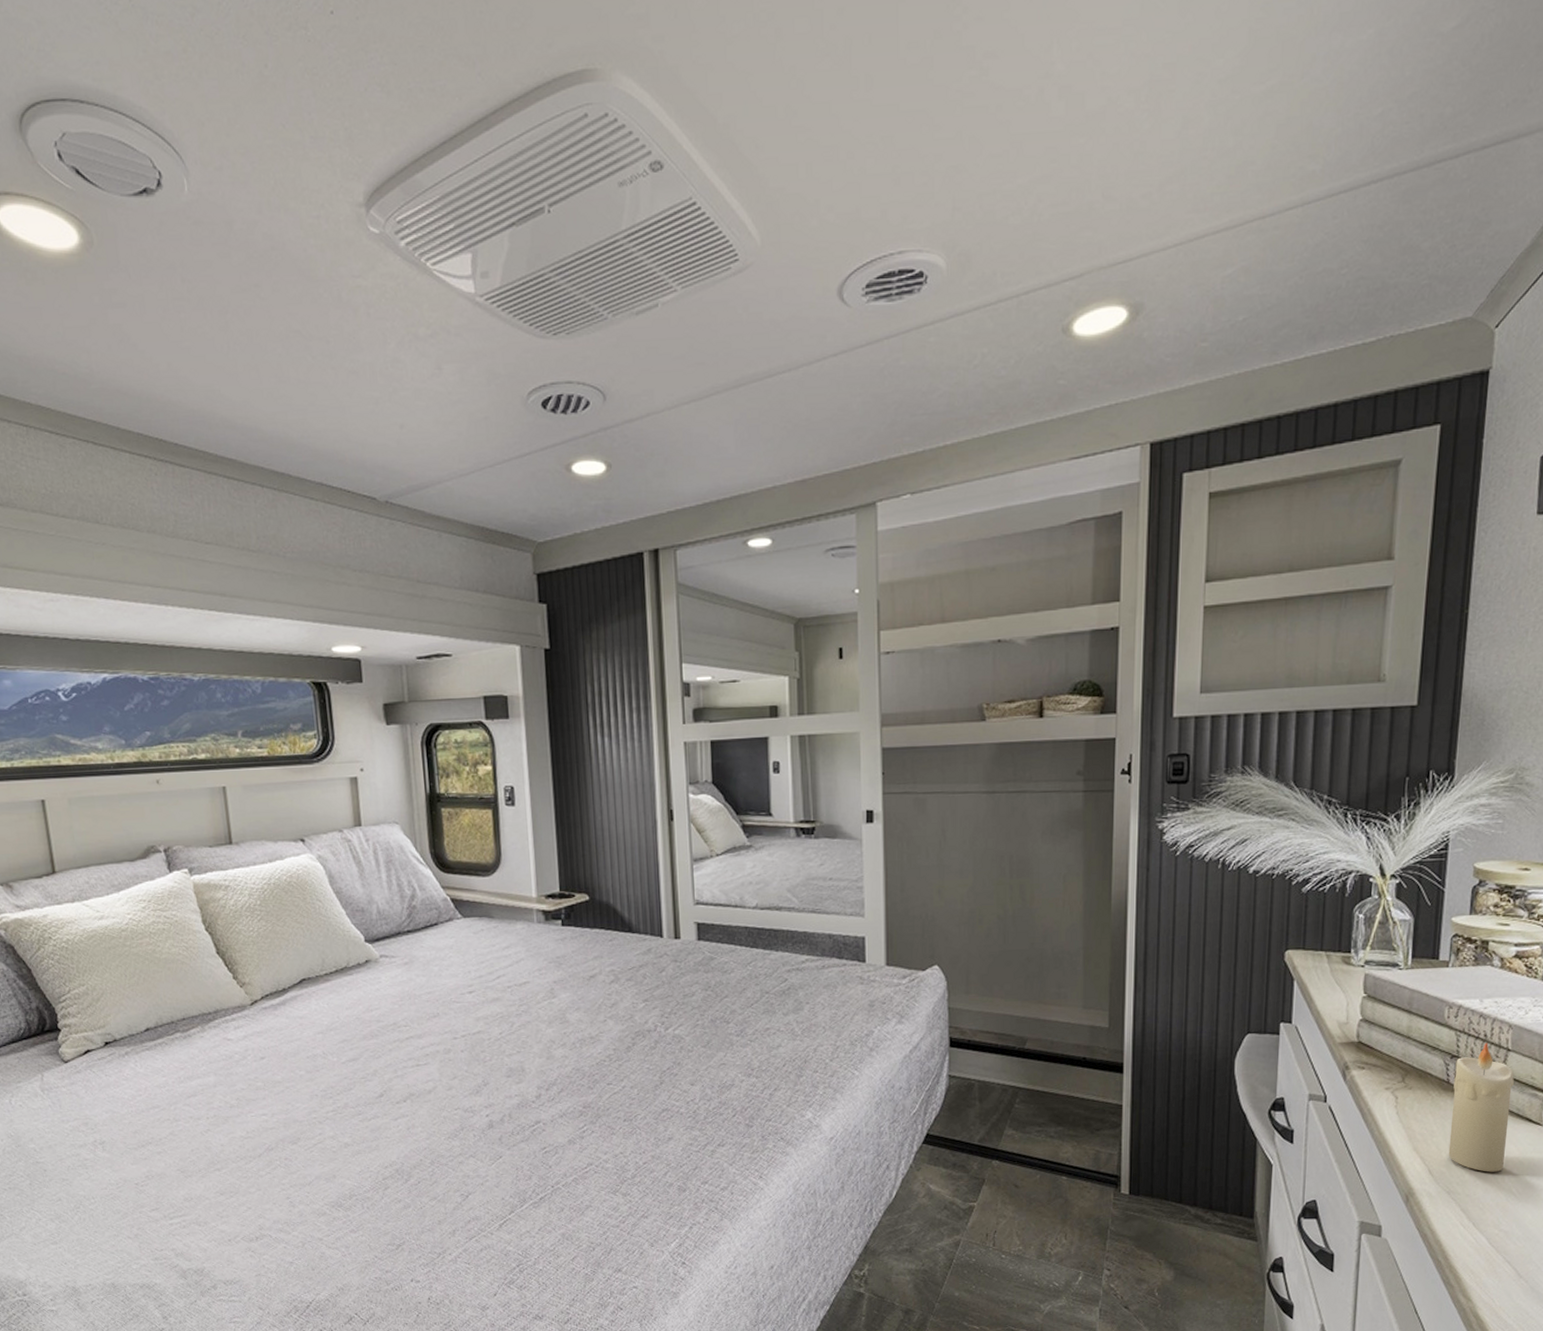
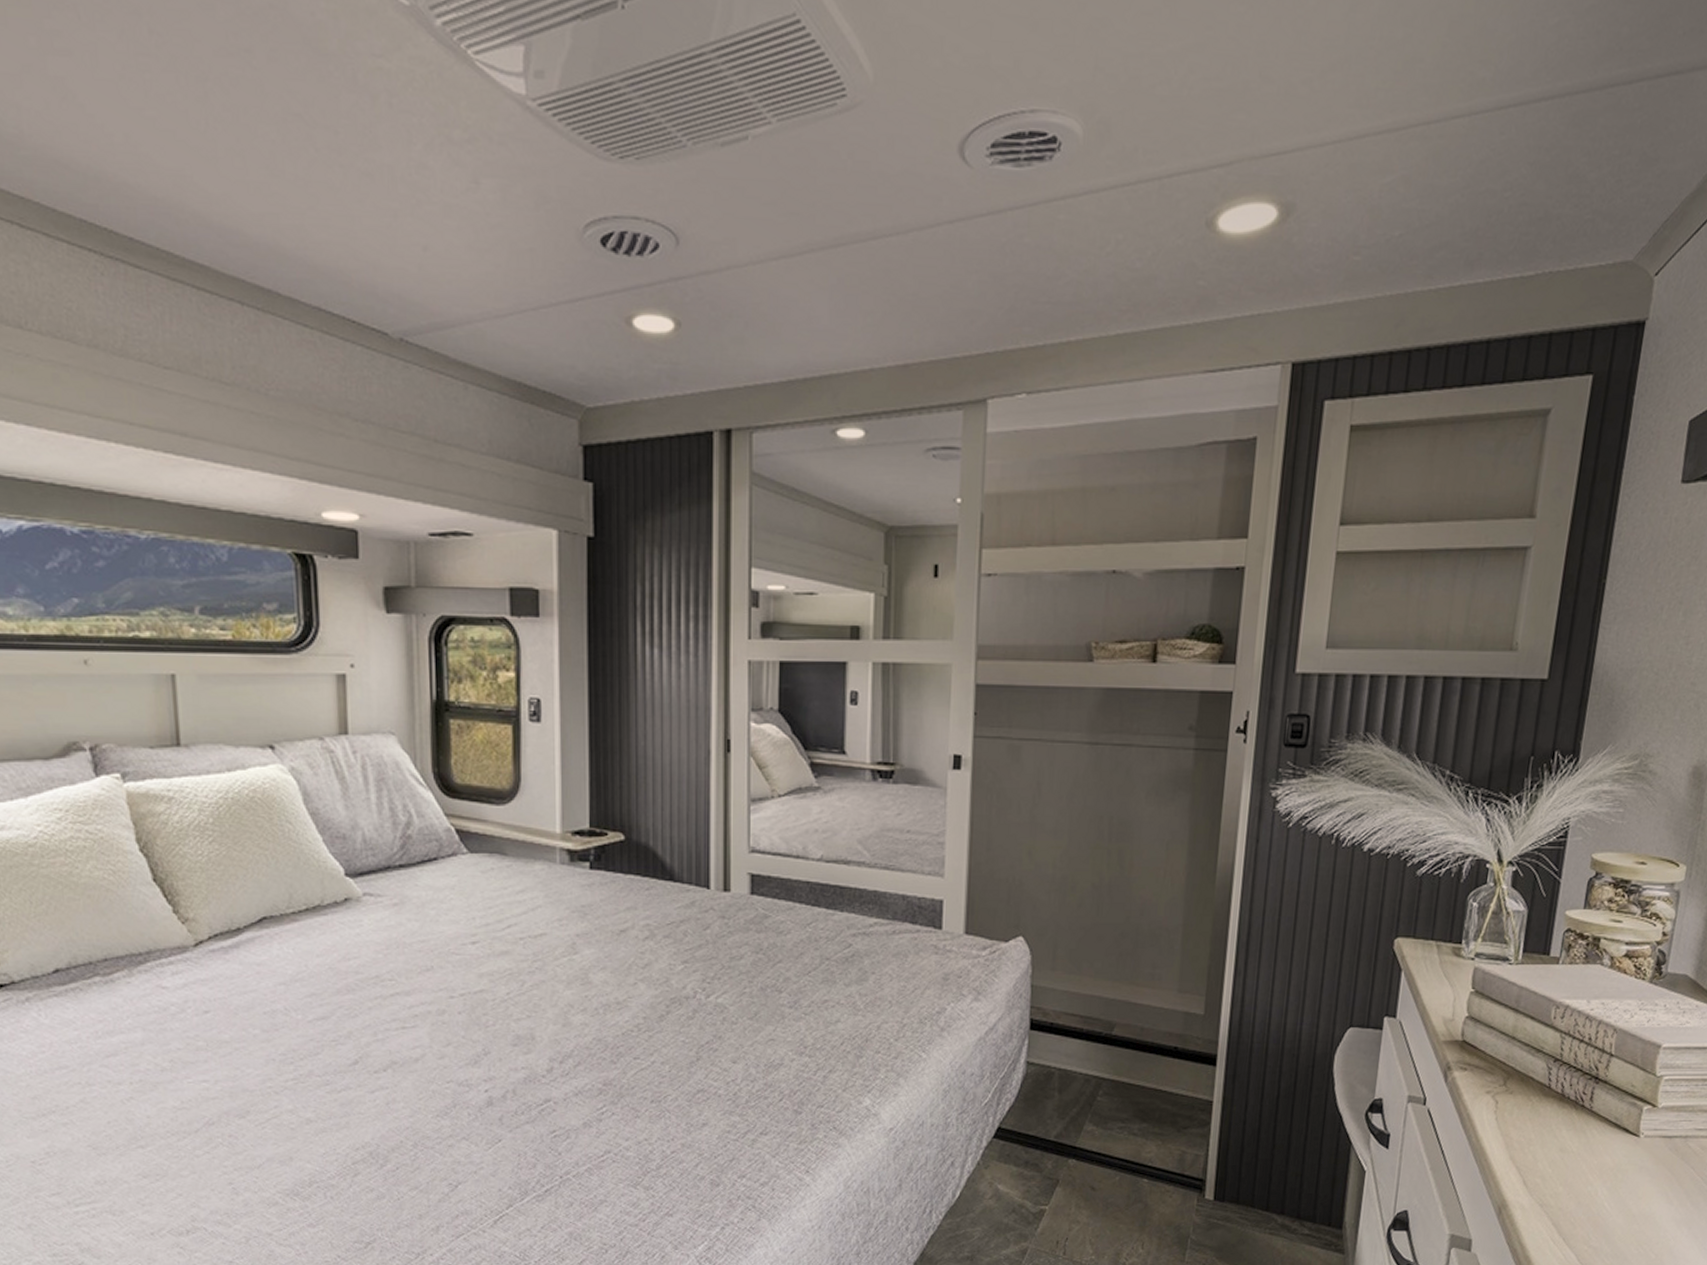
candle: present [1448,1042,1514,1172] -> none [1544,1046,1615,1185]

